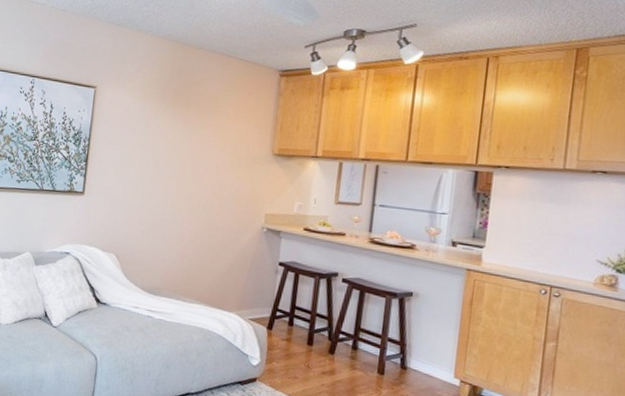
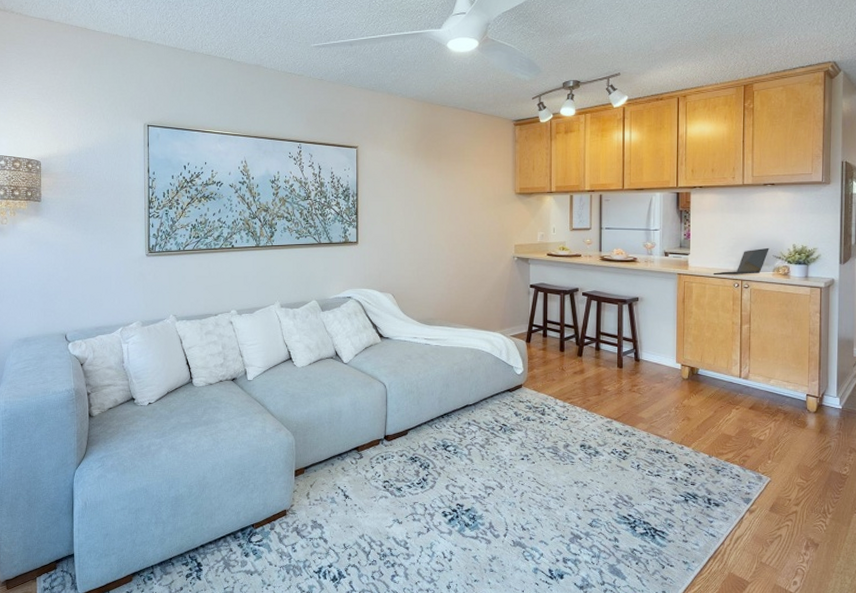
laptop: none [513,249,592,281] -> present [713,247,769,276]

